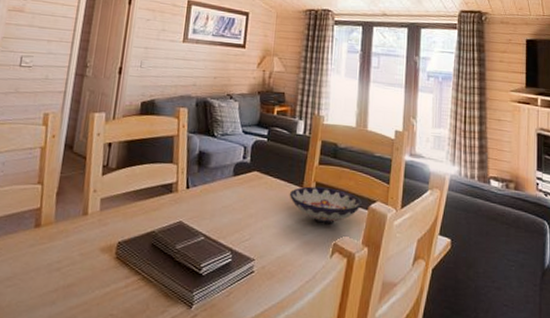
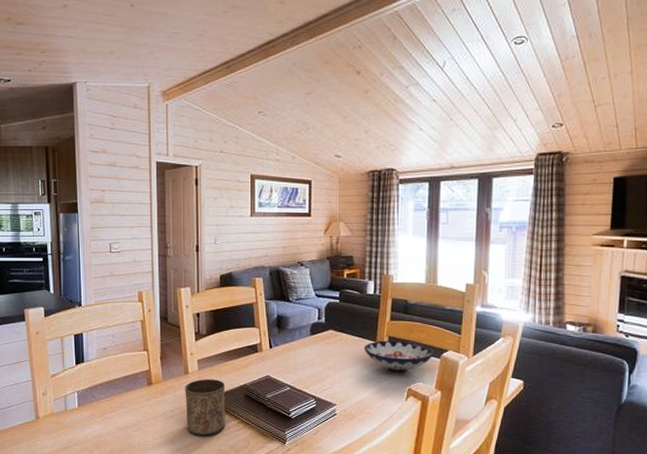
cup: none [74,222,130,295] -> present [185,378,226,435]

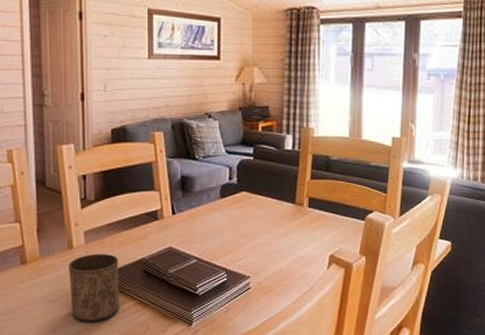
bowl: present [363,340,435,373] -> none [281,202,359,238]

